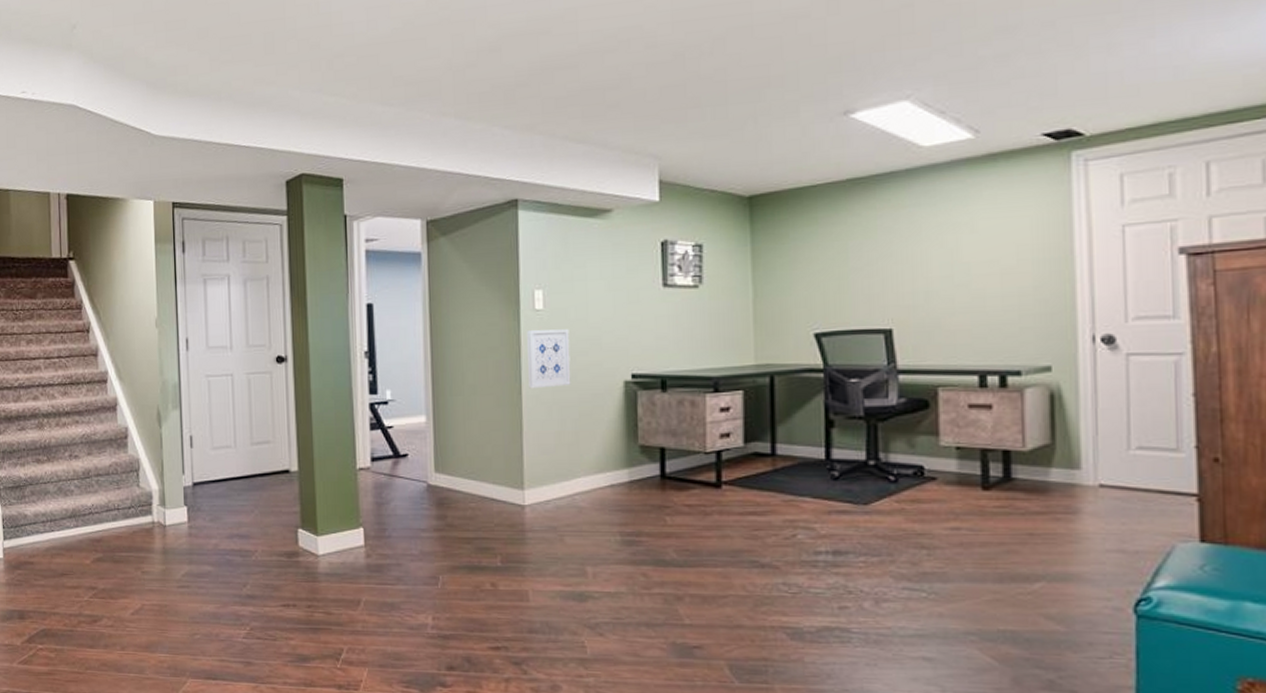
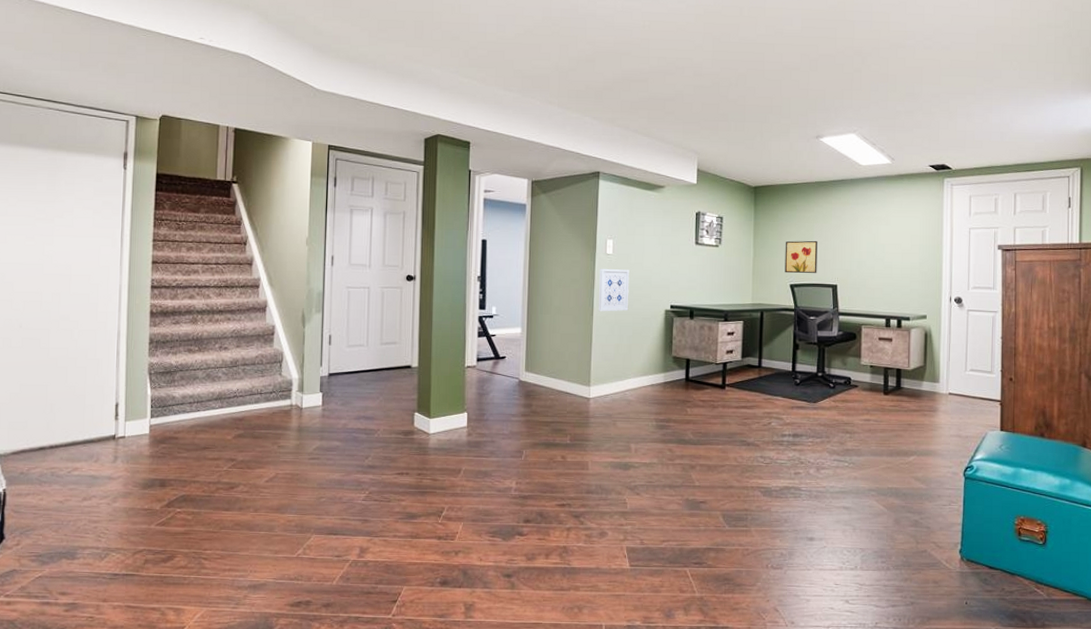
wall art: none [803,266,858,318] -> present [784,240,818,273]

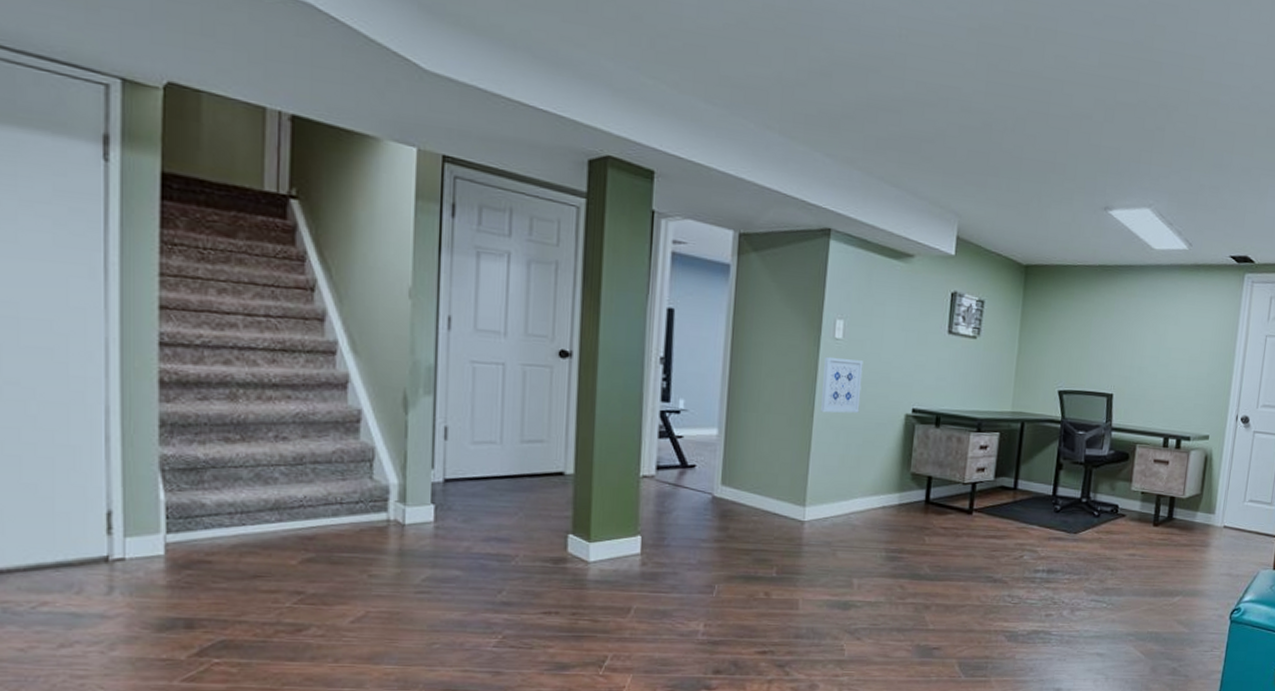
wall art: present [784,240,818,273] -> none [1053,336,1095,379]

